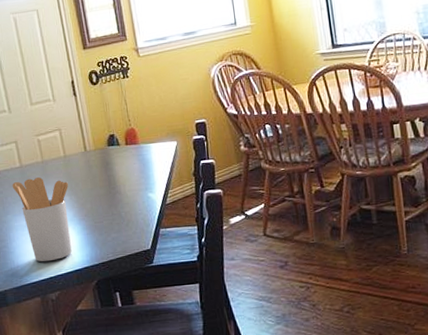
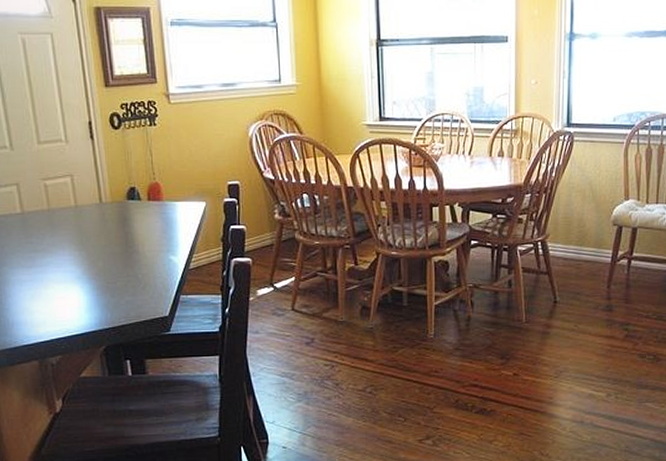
utensil holder: present [12,177,72,262] -> none [10,227,78,323]

